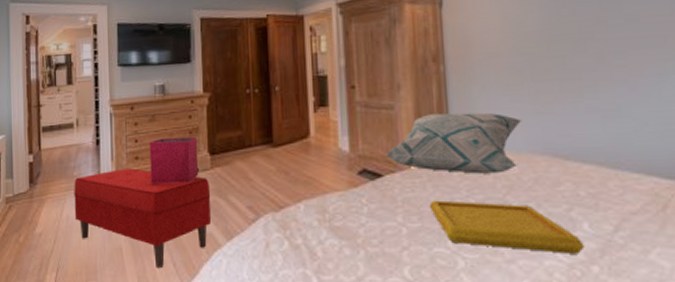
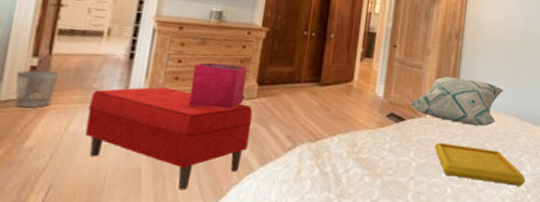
wastebasket: none [21,165,48,199] -> present [15,70,58,108]

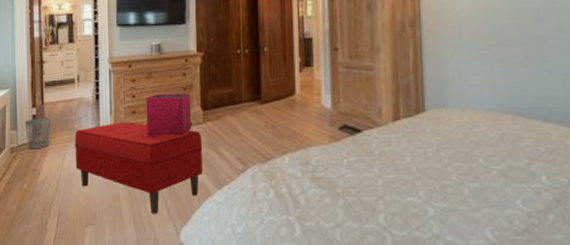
decorative pillow: present [410,76,504,126] -> none [365,74,490,130]
serving tray: present [434,142,526,186] -> none [403,154,542,204]

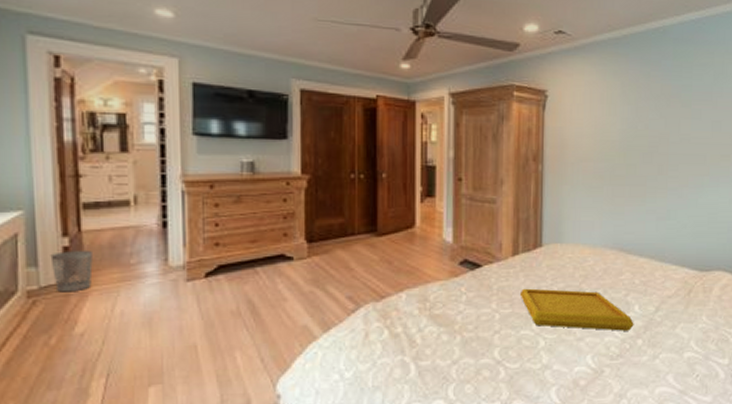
bench: present [75,121,204,215] -> none [131,255,307,366]
storage bin: present [146,93,192,137] -> none [234,222,294,274]
serving tray: none [403,154,542,204] -> present [519,288,634,331]

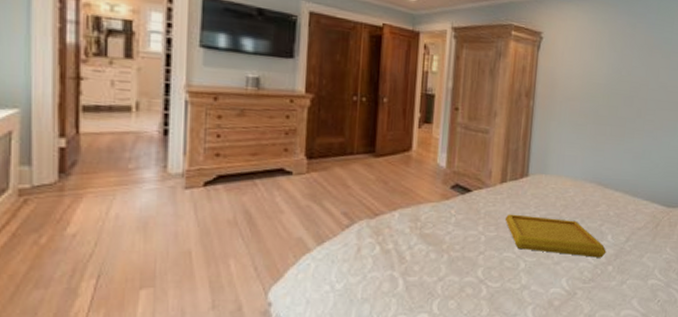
wastebasket: present [50,251,93,292] -> none [45,152,90,193]

